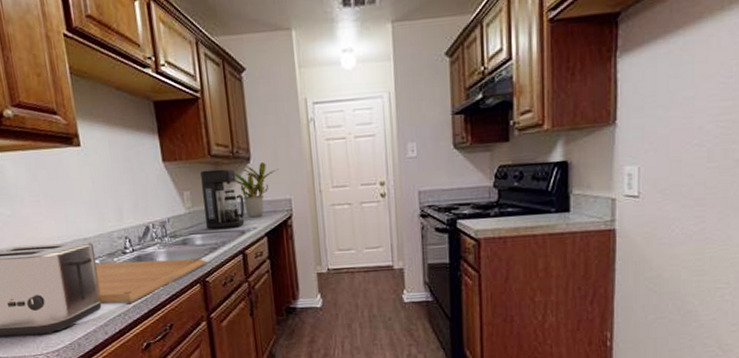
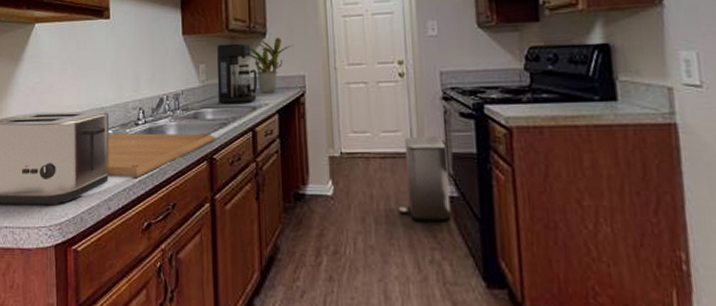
pedal bin: none [380,250,426,324] -> present [398,137,452,222]

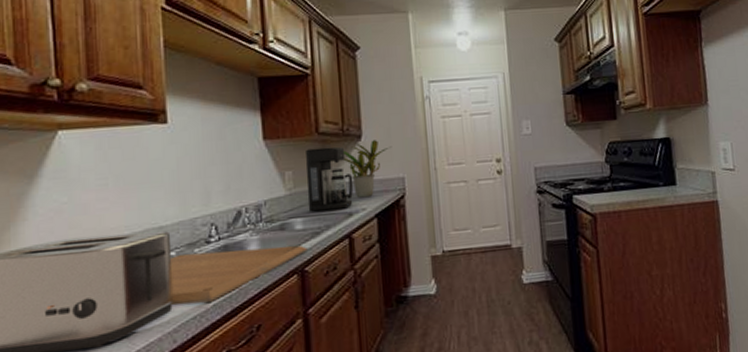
pedal bin: present [398,137,452,222] -> none [499,228,547,309]

